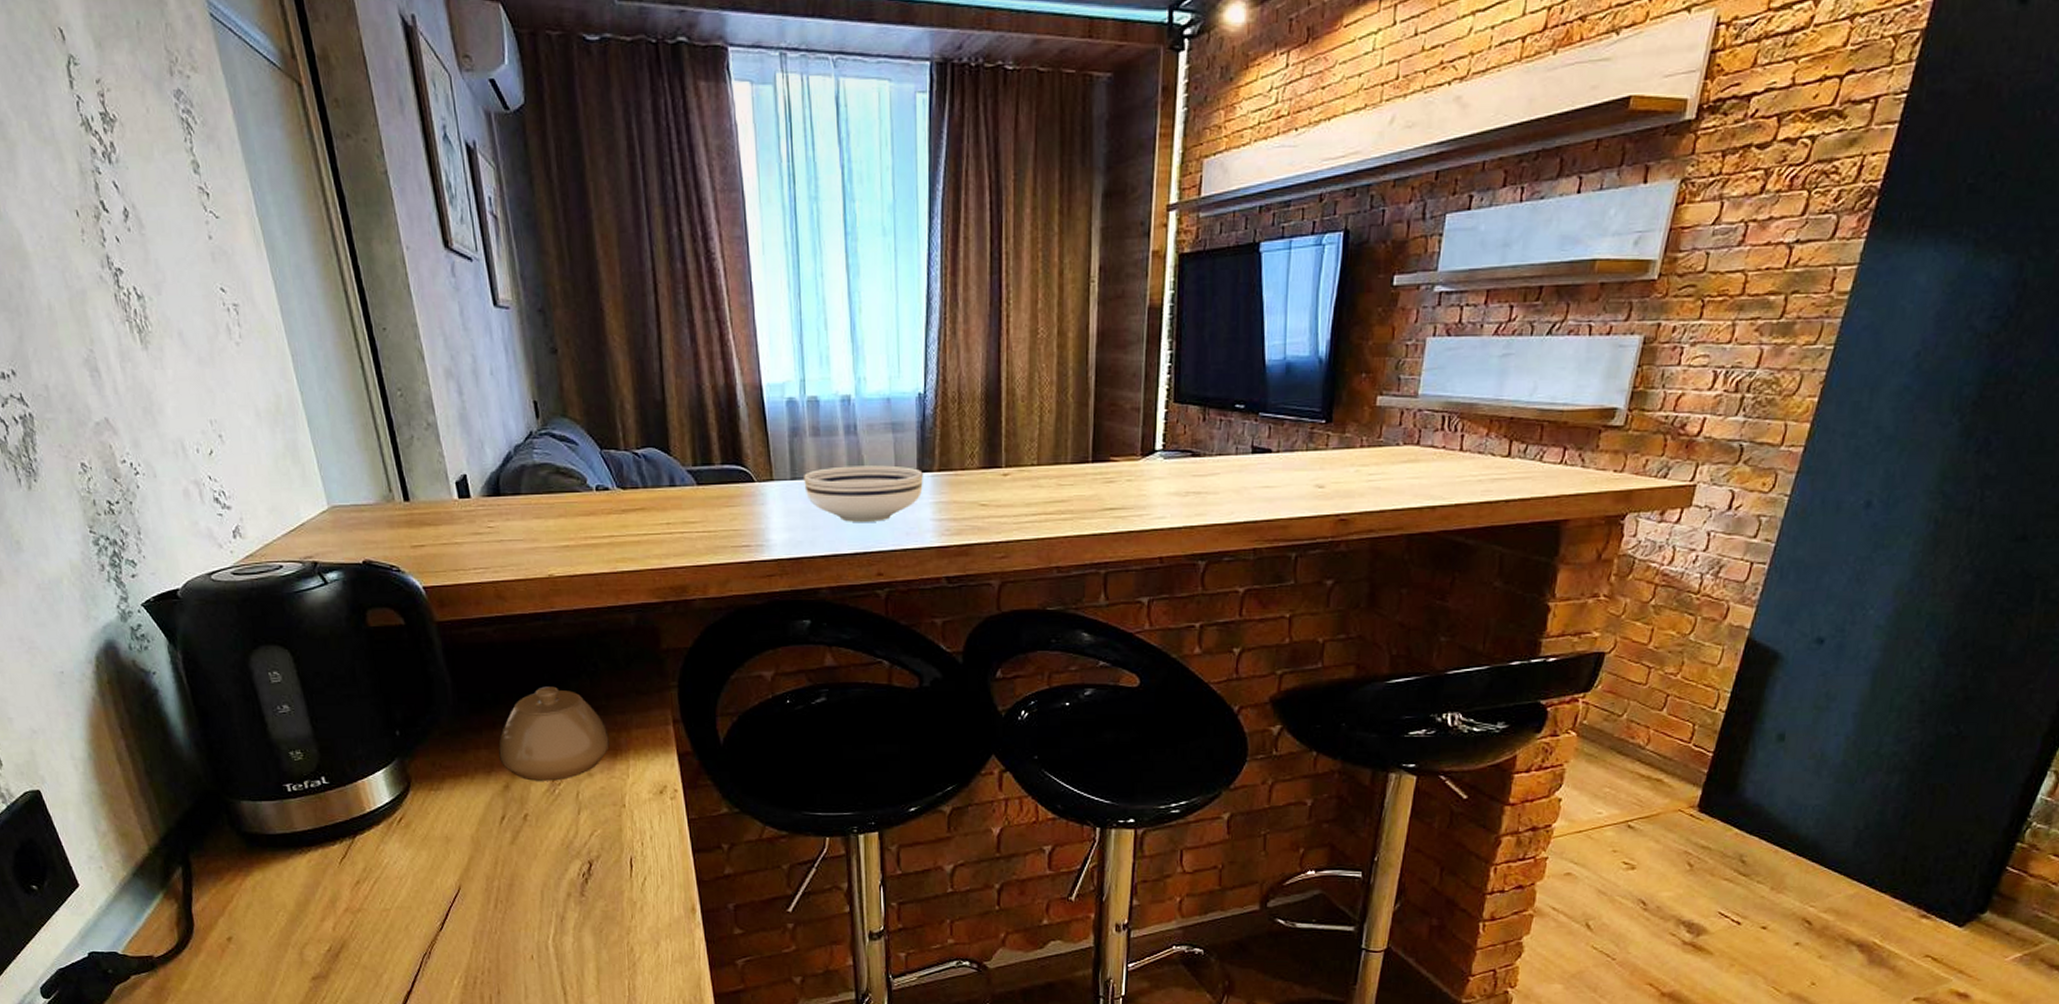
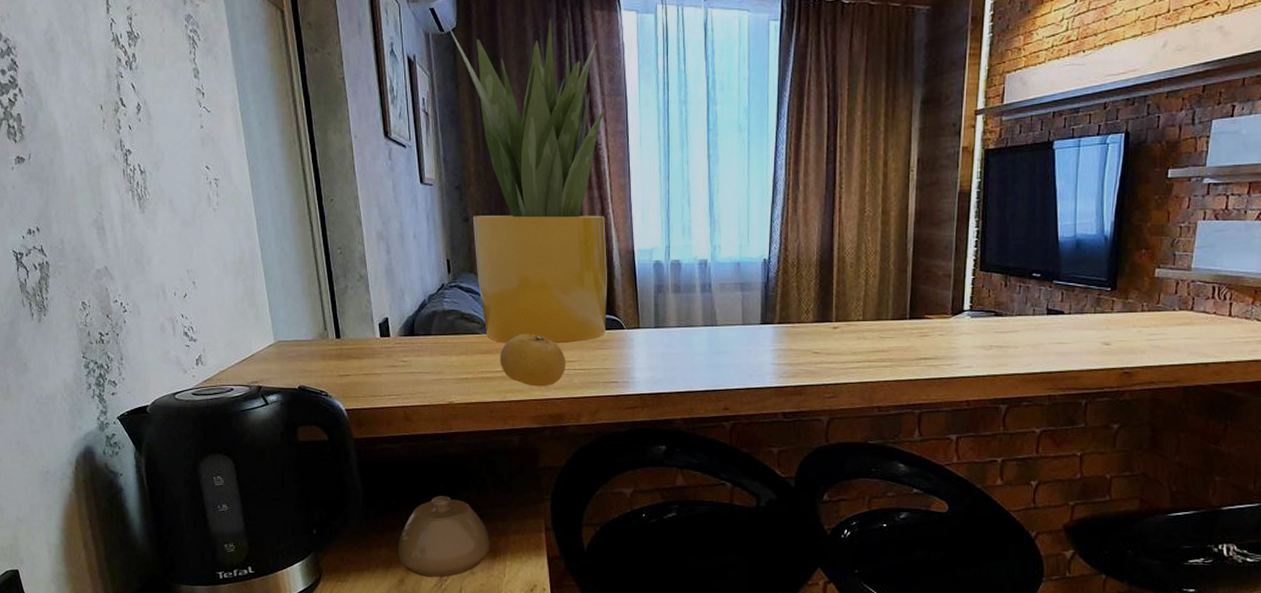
planter: none [511,89,733,501] -> present [446,17,607,343]
fruit: none [606,490,687,554] -> present [500,334,567,387]
bowl: present [802,465,923,522] -> none [664,318,765,365]

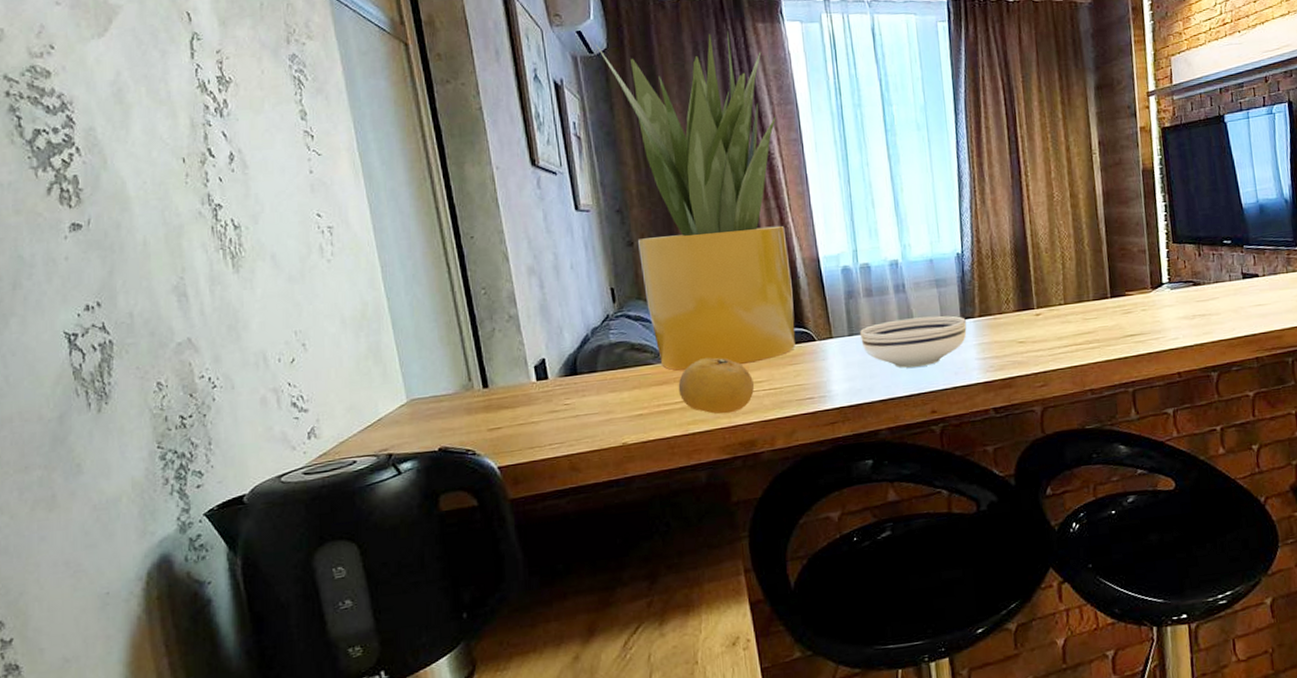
sugar bowl: present [397,496,490,577] -> none [569,550,682,649]
bowl: none [664,318,765,365] -> present [859,315,967,368]

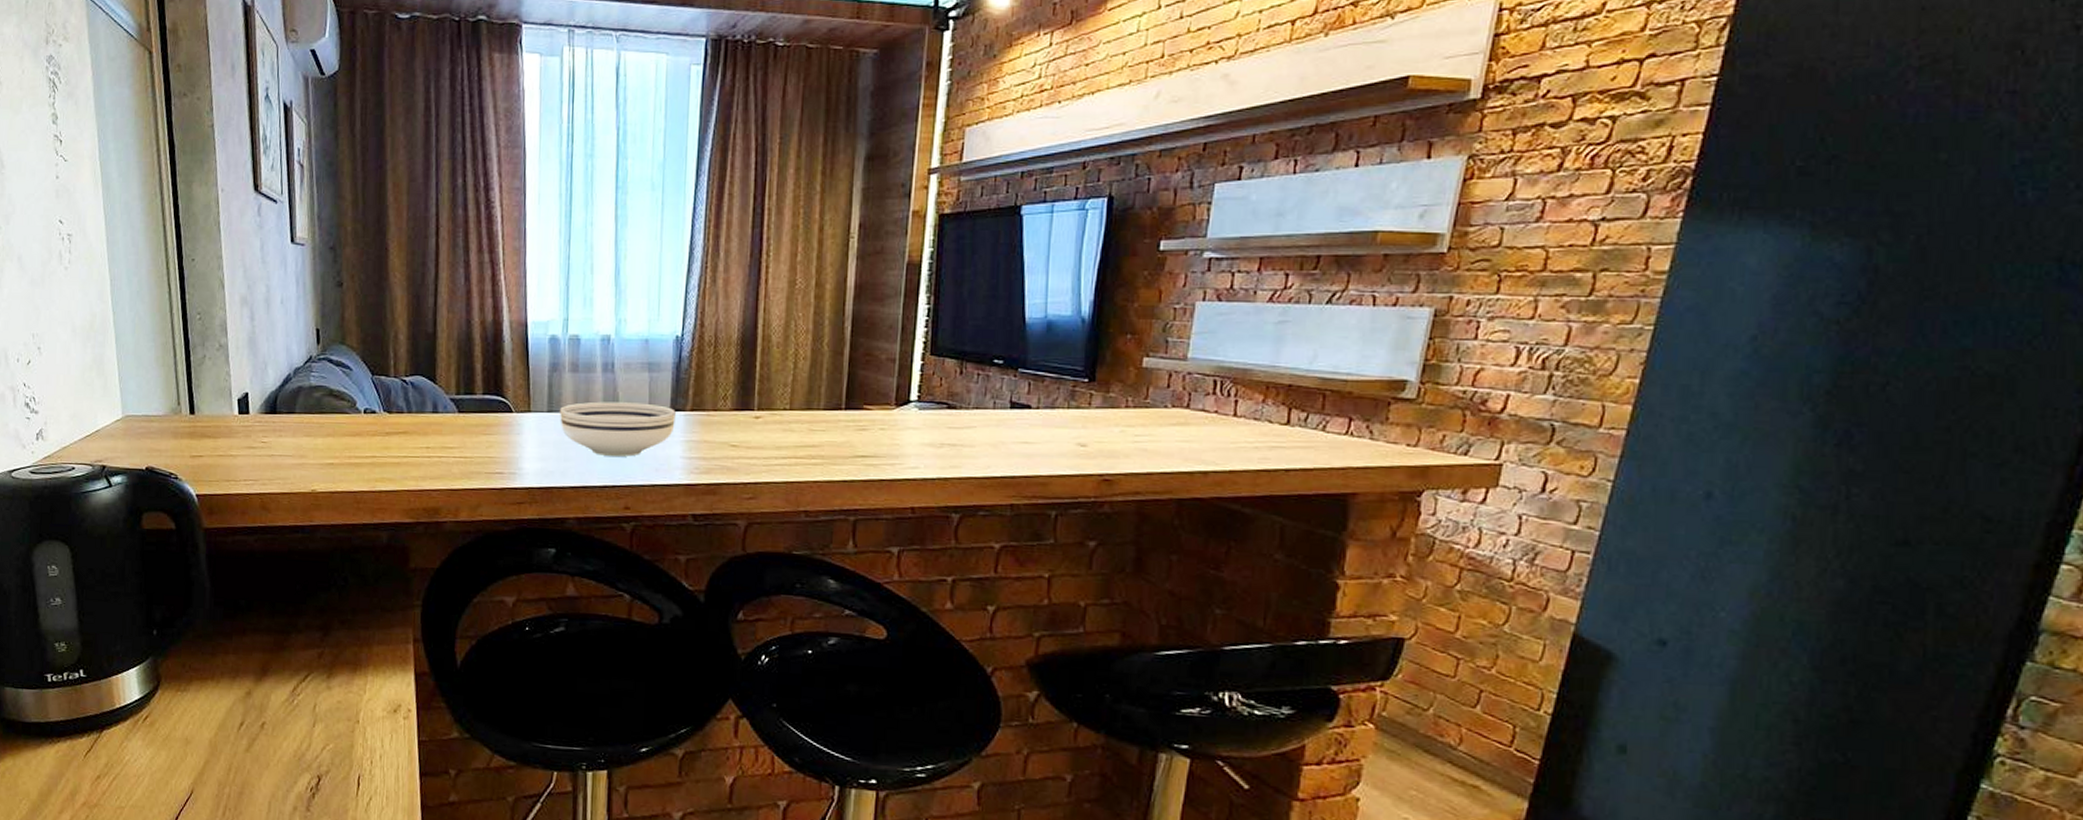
planter: present [595,31,796,371] -> none [327,60,501,426]
fruit: present [678,357,755,414] -> none [370,415,446,476]

